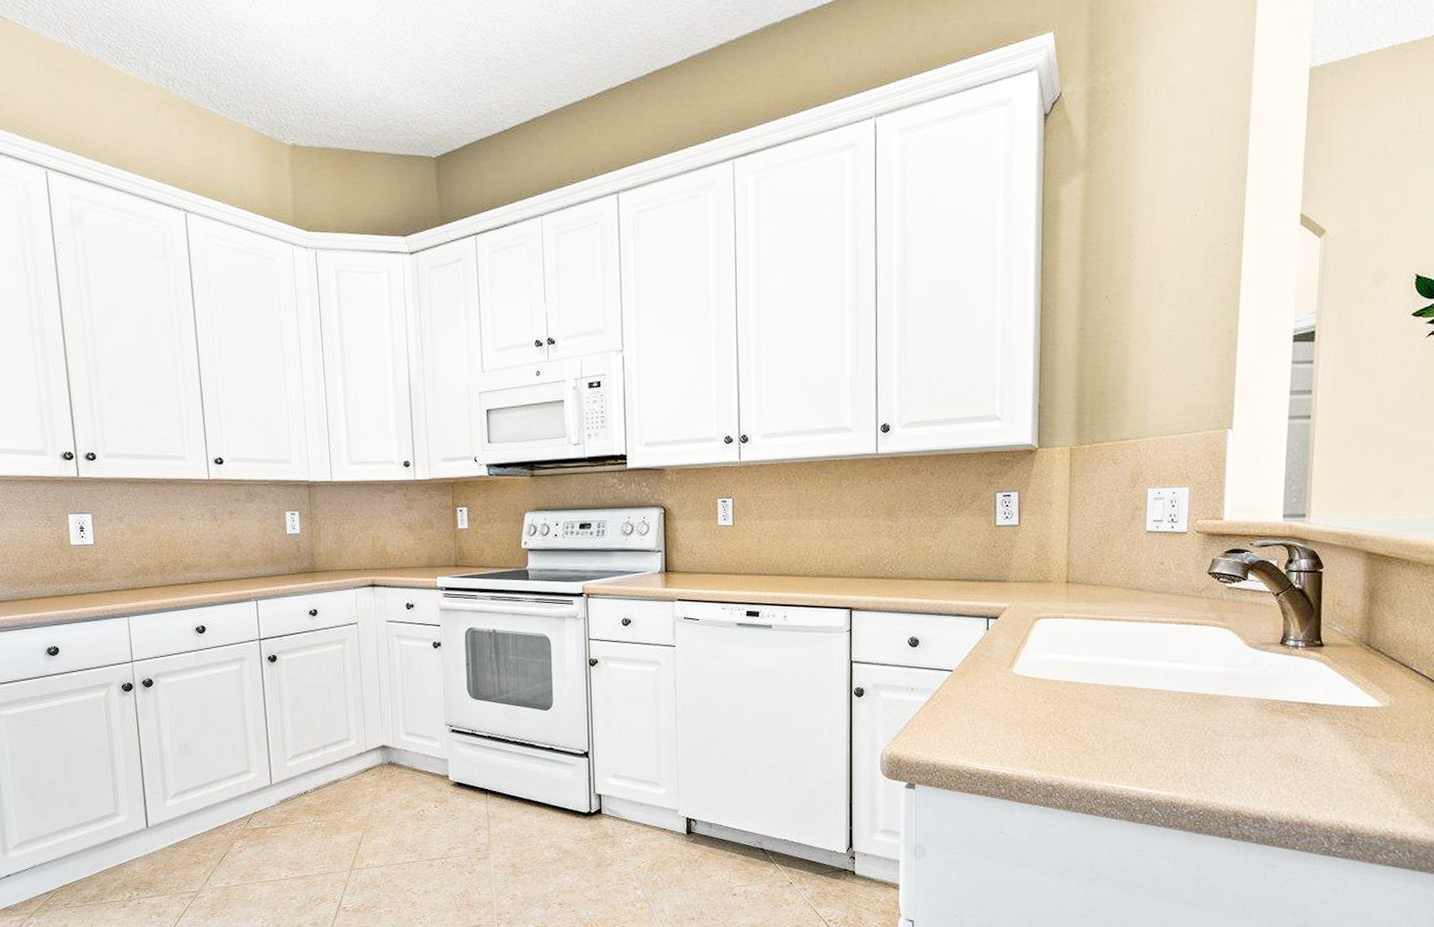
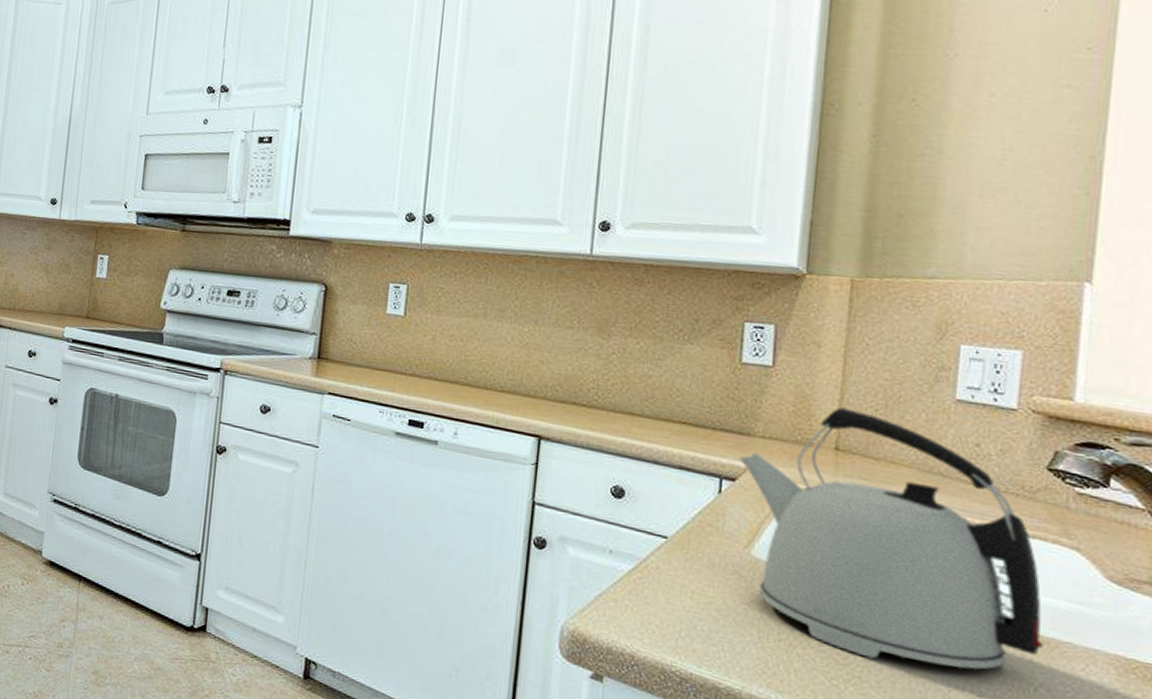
kettle: none [999,550,1210,733] -> present [738,407,1044,670]

